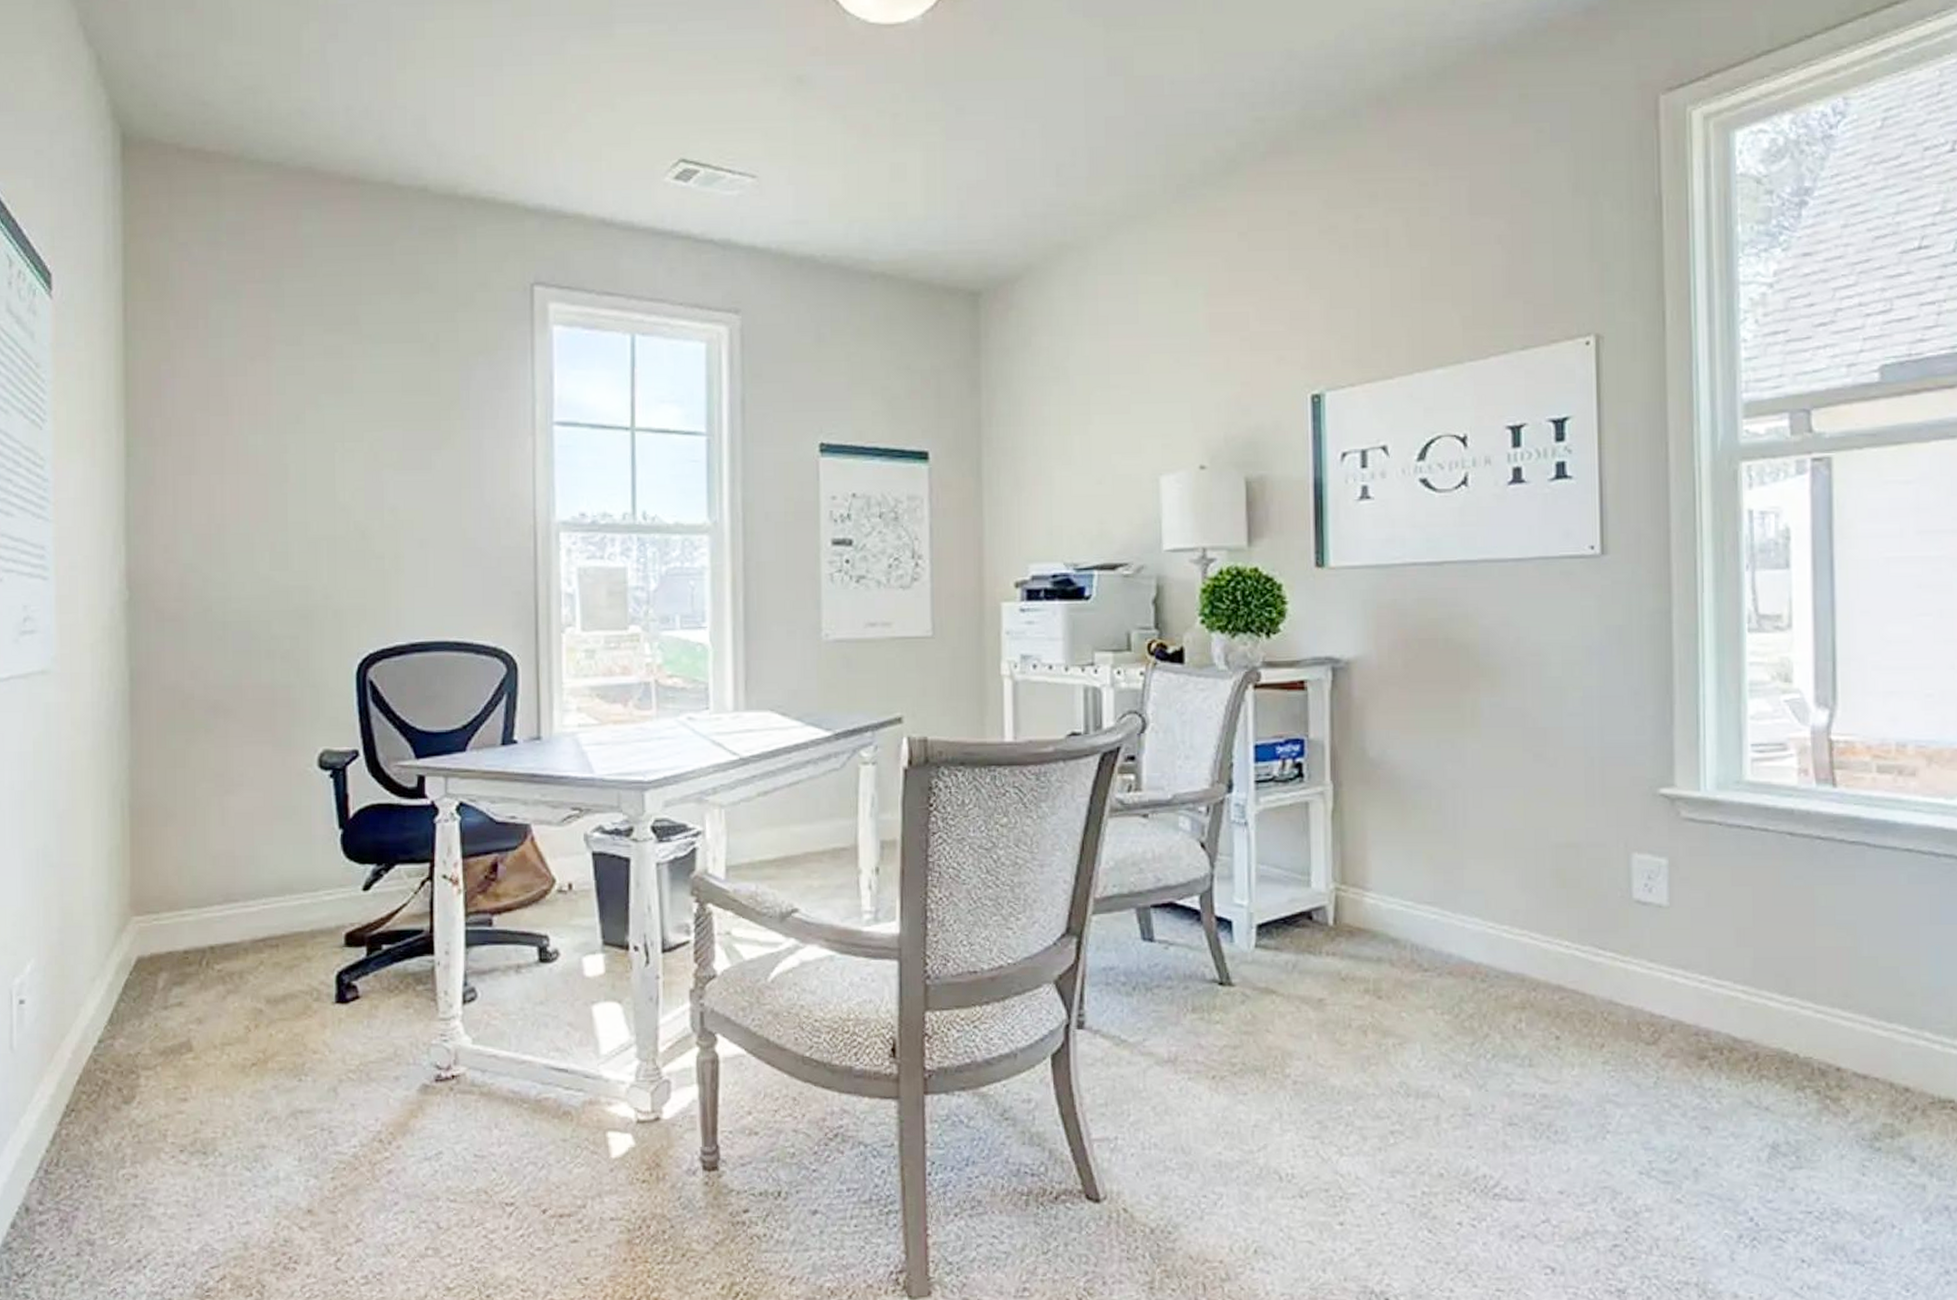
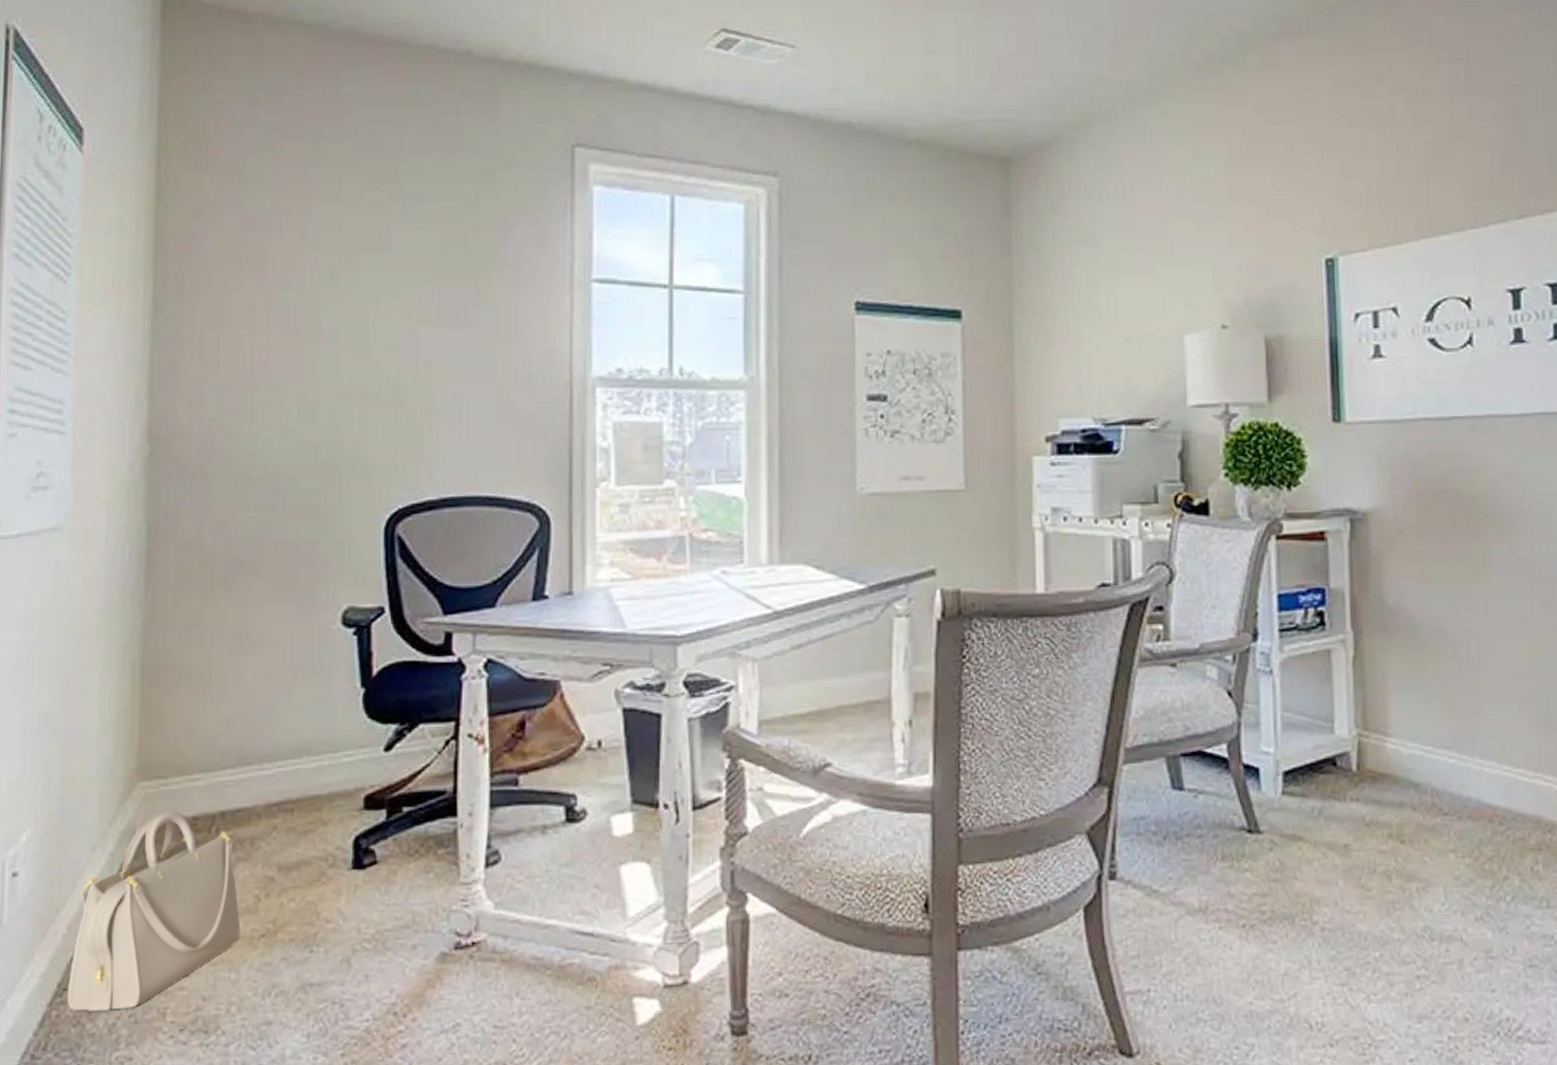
handbag: none [75,943,233,1132] -> present [67,809,241,1012]

